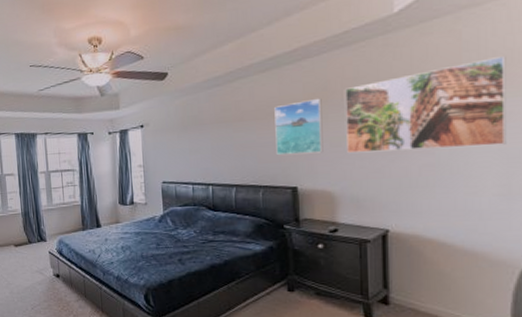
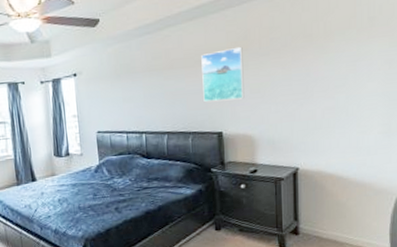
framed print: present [345,56,507,154] -> none [263,10,389,99]

